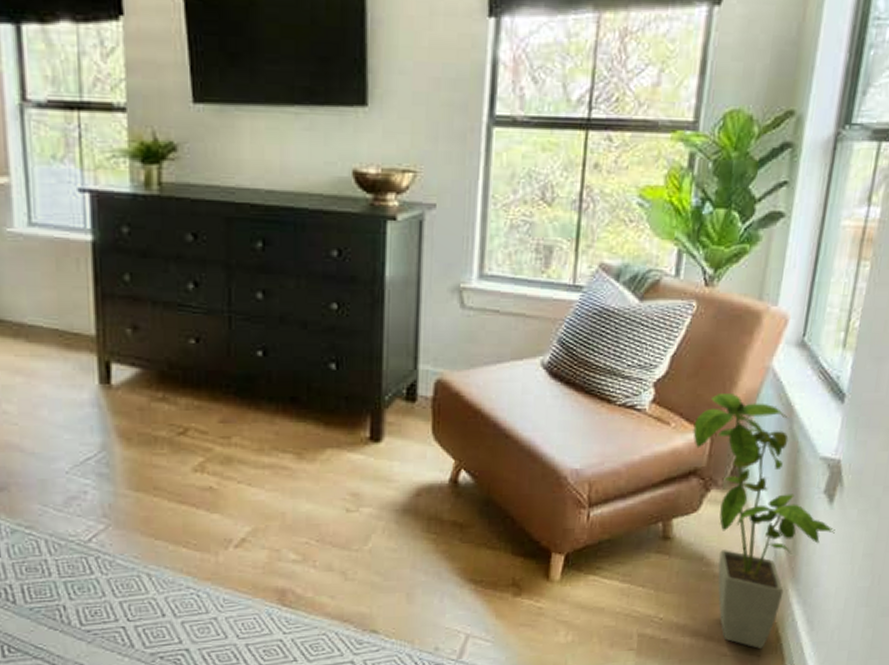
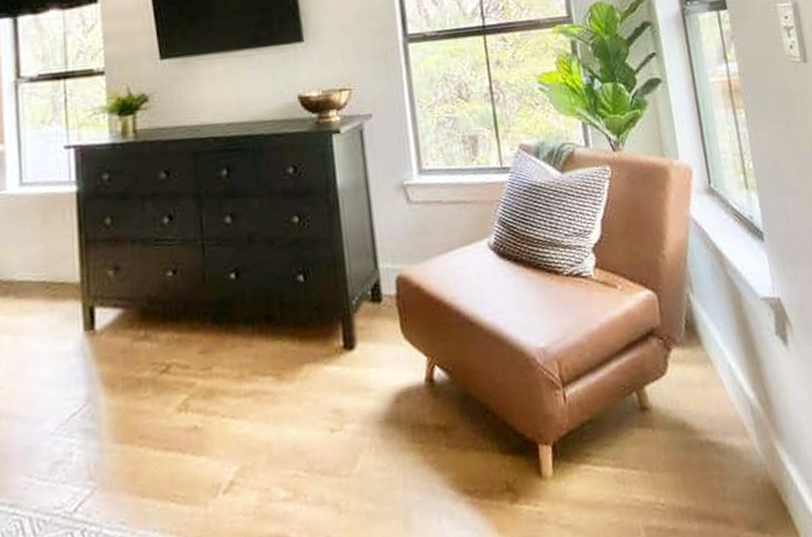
house plant: present [693,394,835,649] -> none [638,247,800,524]

